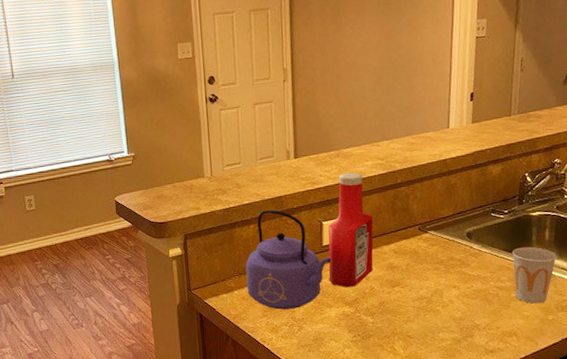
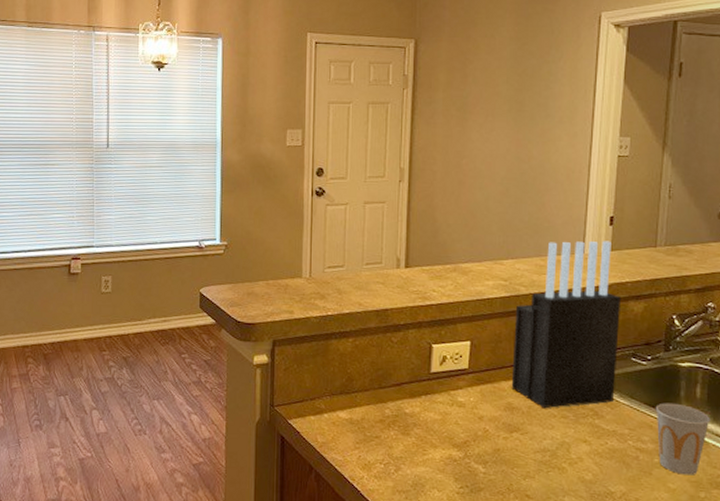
kettle: present [245,209,331,310] -> none [339,323,440,444]
ketchup bottle: present [328,172,374,288] -> none [435,291,492,426]
knife block: none [391,115,482,264] -> present [511,241,622,408]

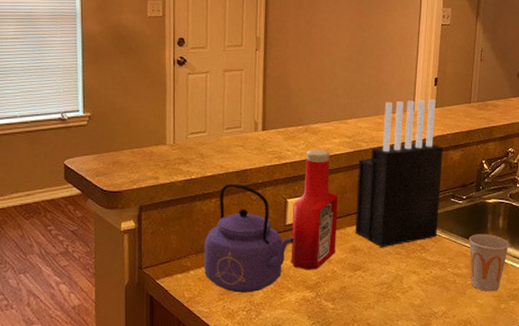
kettle: none [339,323,440,444] -> present [204,183,294,293]
ketchup bottle: none [435,291,492,426] -> present [291,149,338,270]

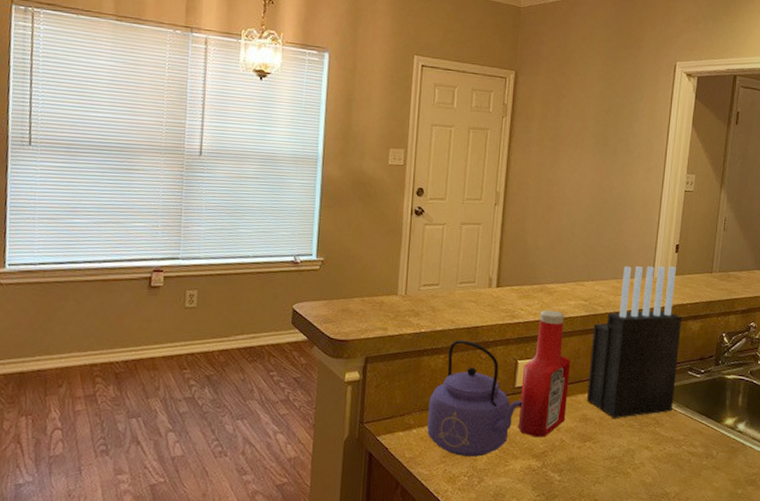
cup: present [469,233,509,292] -> none [705,411,749,475]

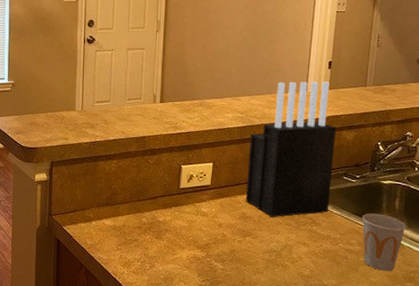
kettle: present [427,340,523,457] -> none [104,148,187,246]
ketchup bottle: present [518,310,571,438] -> none [183,122,230,232]
cup: none [705,411,749,475] -> present [362,213,406,271]

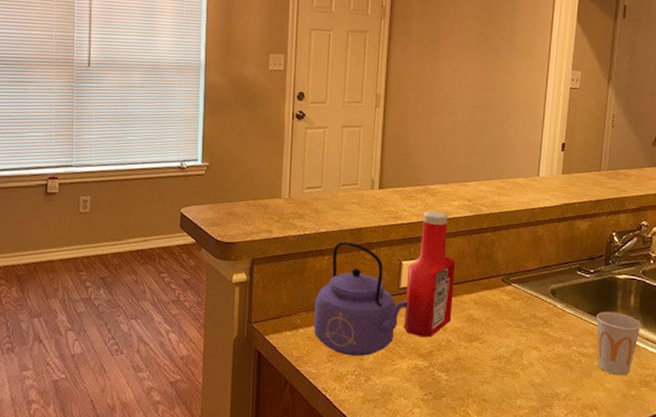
kettle: none [104,148,187,246] -> present [314,241,408,356]
ketchup bottle: none [183,122,230,232] -> present [403,211,456,338]
knife block: present [245,81,337,217] -> none [472,165,570,318]

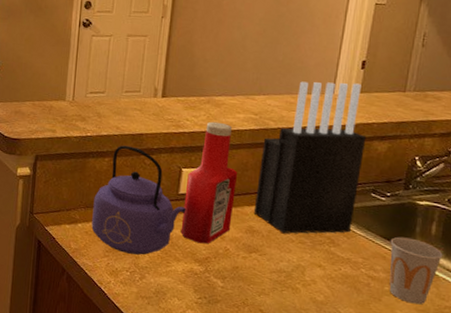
knife block: none [472,165,570,318] -> present [253,81,367,234]

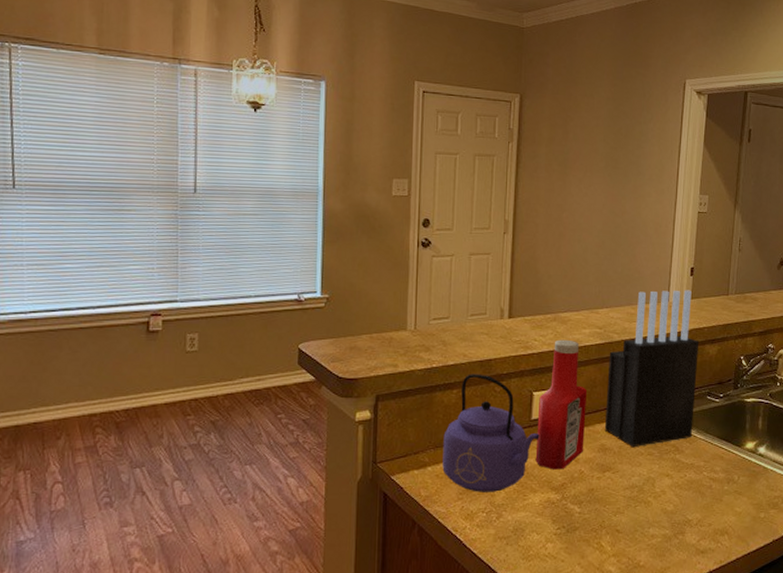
cup: present [389,236,443,305] -> none [726,435,769,499]

